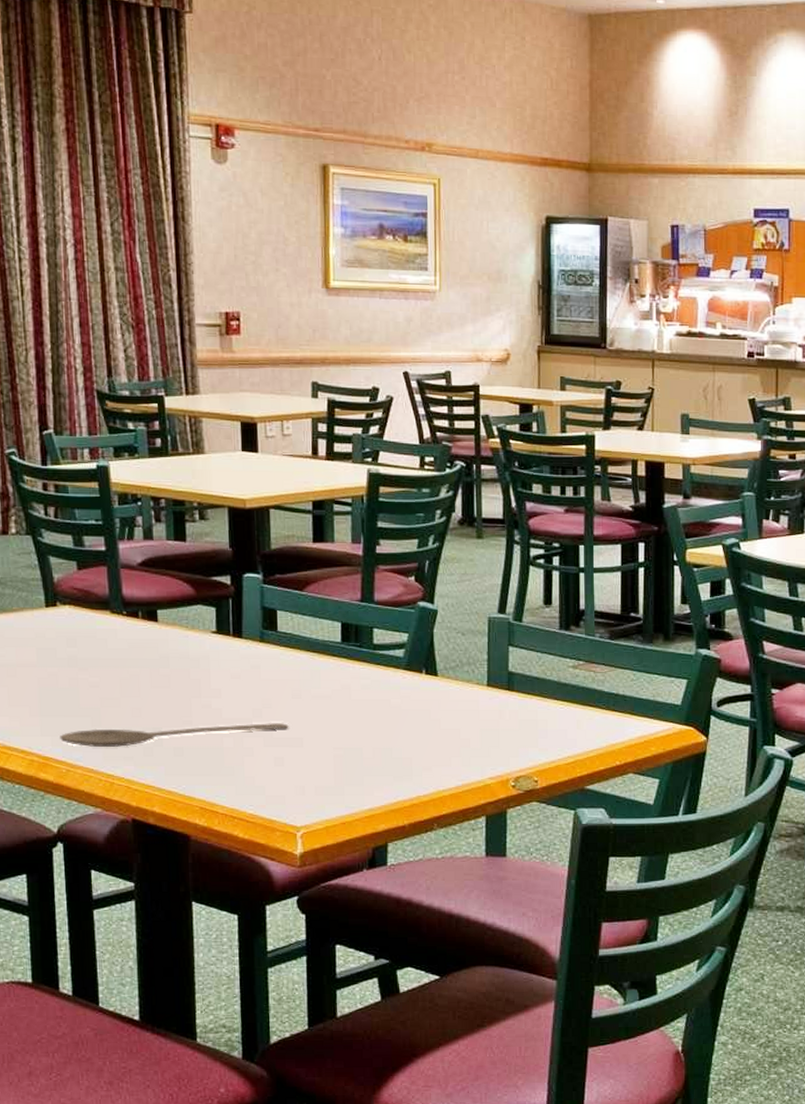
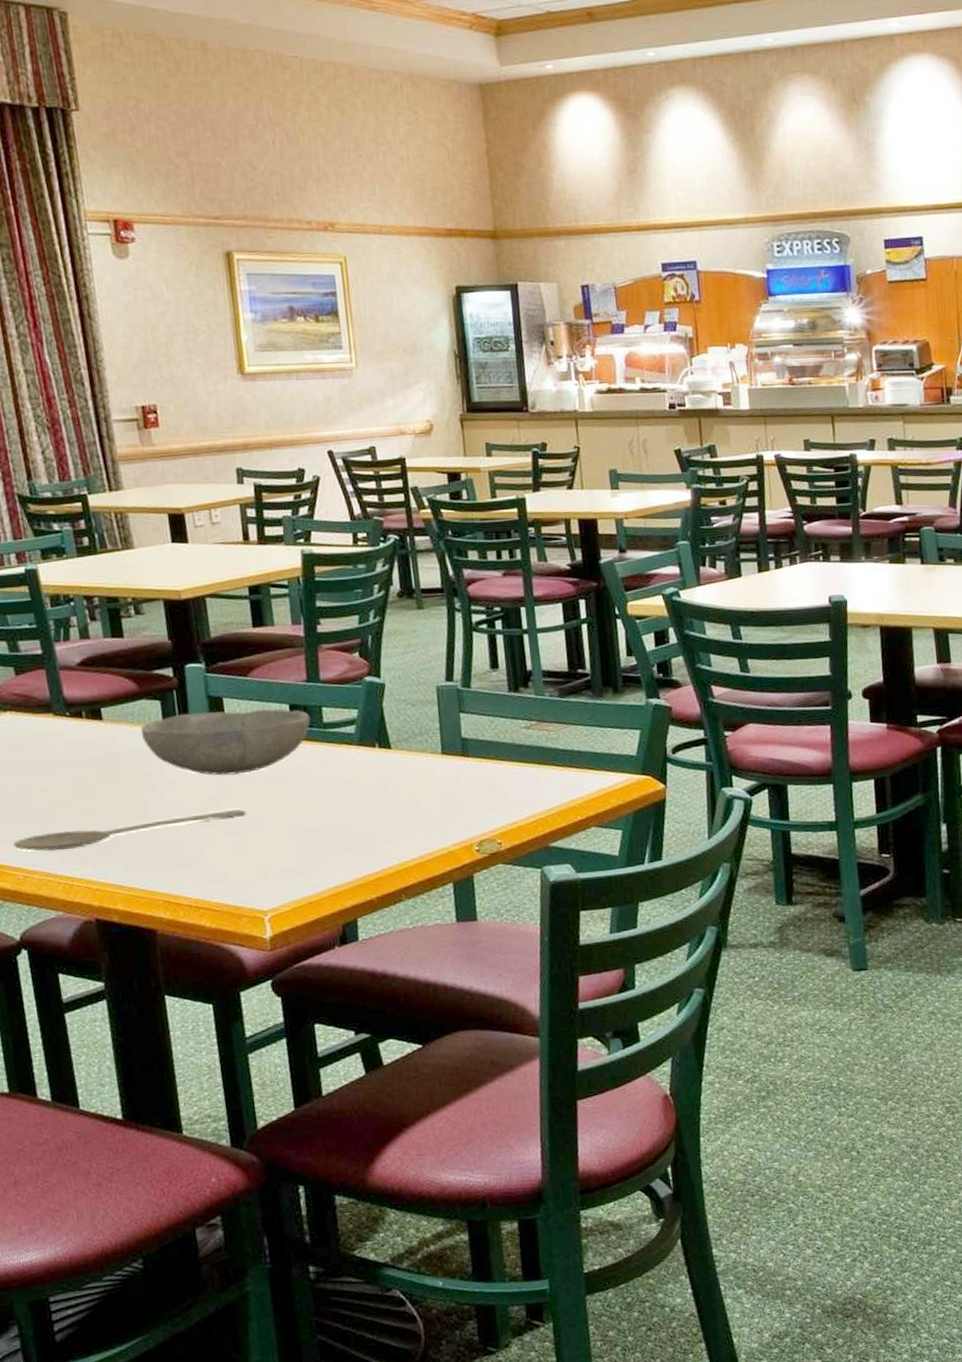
bowl: none [193,622,361,688] -> present [140,708,311,776]

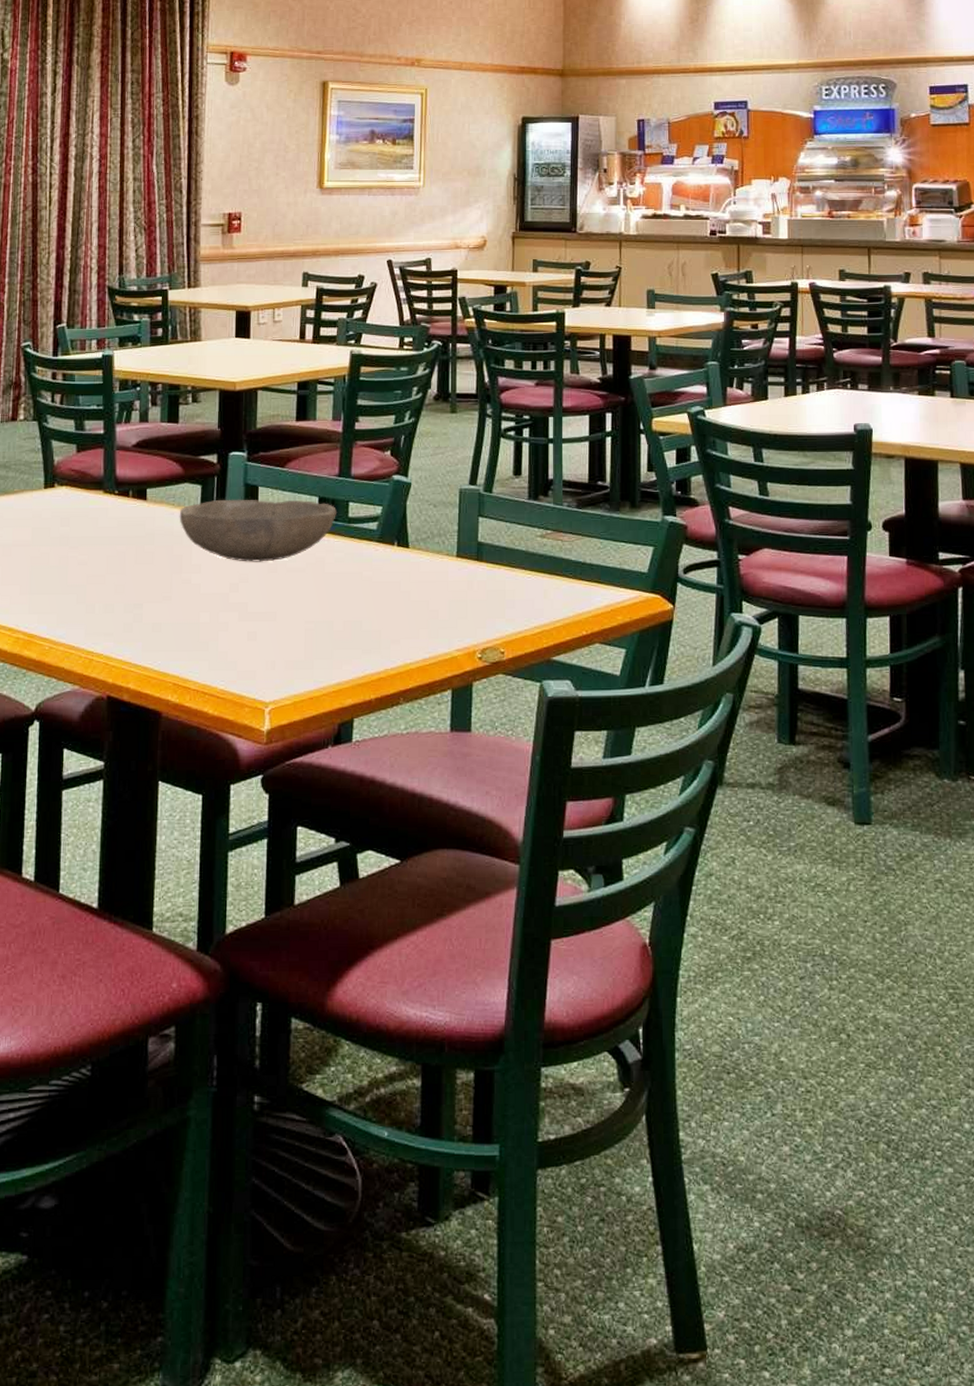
wooden spoon: present [13,809,246,851] -> none [46,597,264,624]

